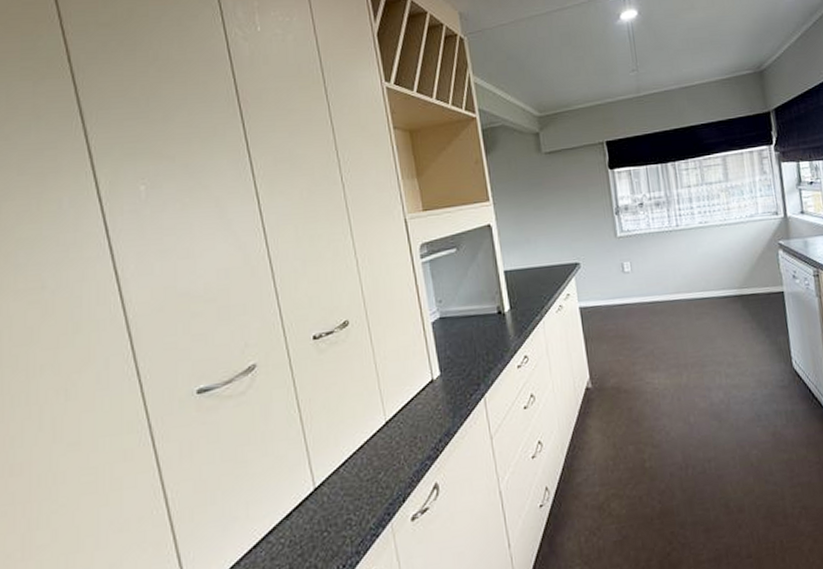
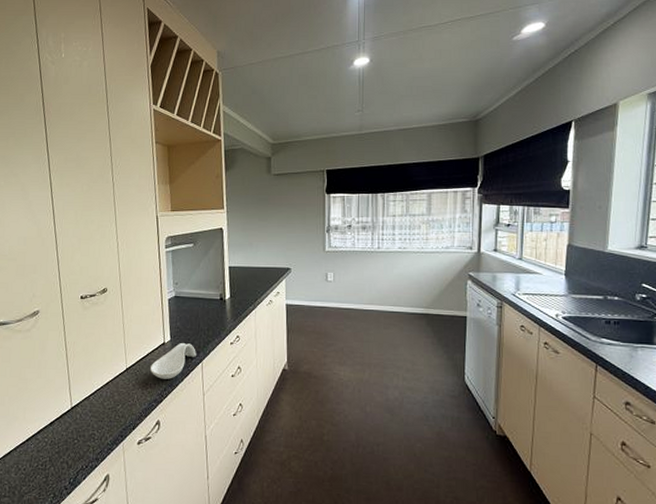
spoon rest: none [417,375,476,428] -> present [149,343,196,379]

